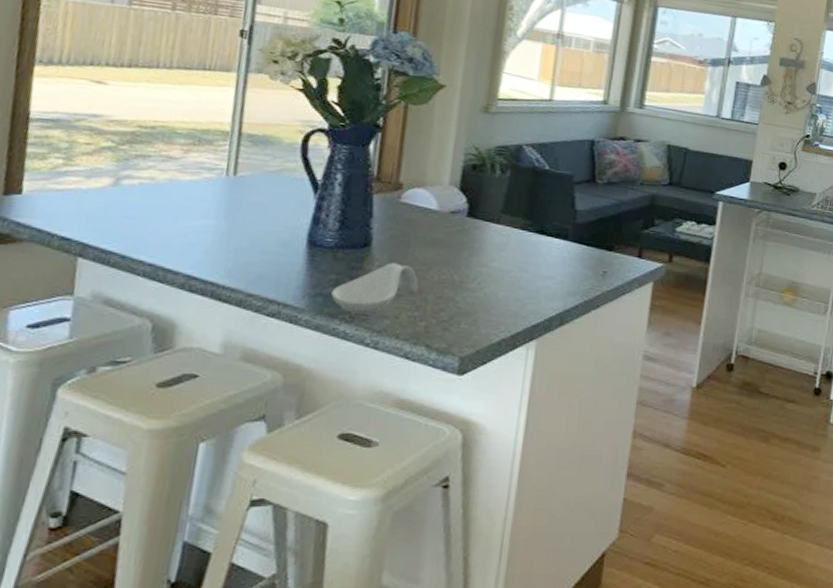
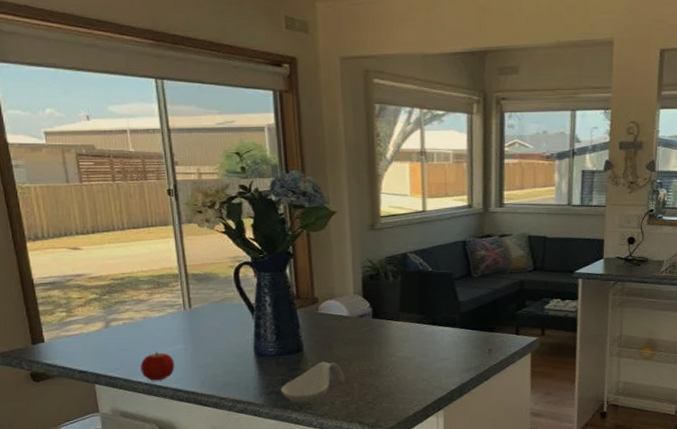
fruit: none [147,224,197,263] -> present [140,351,175,381]

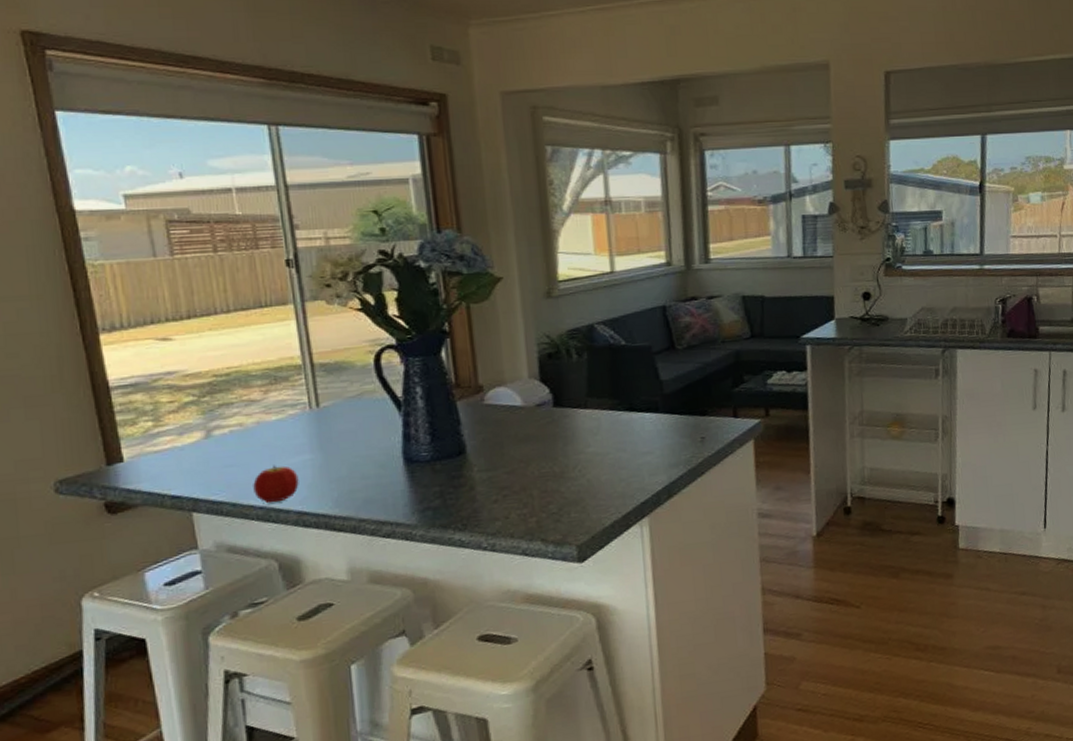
spoon rest: present [281,362,345,404] -> none [439,465,521,521]

